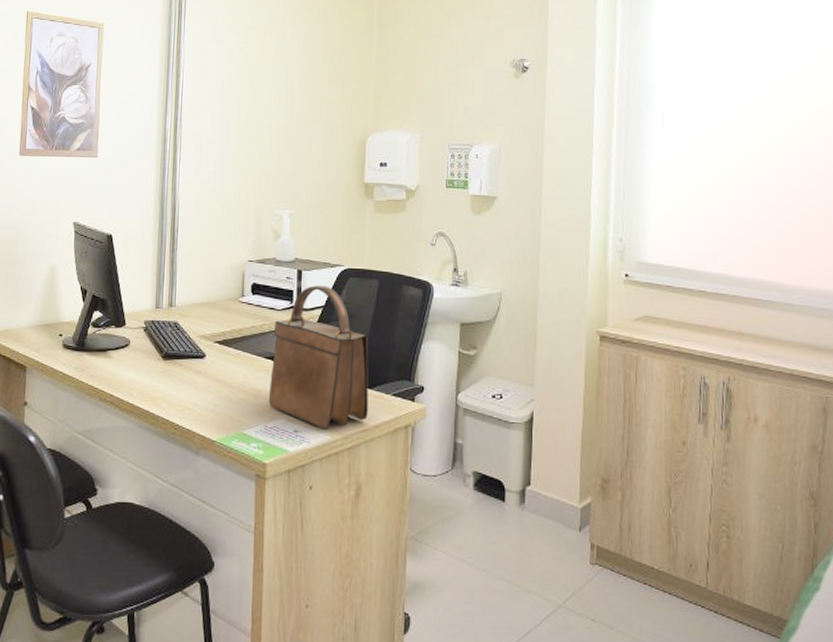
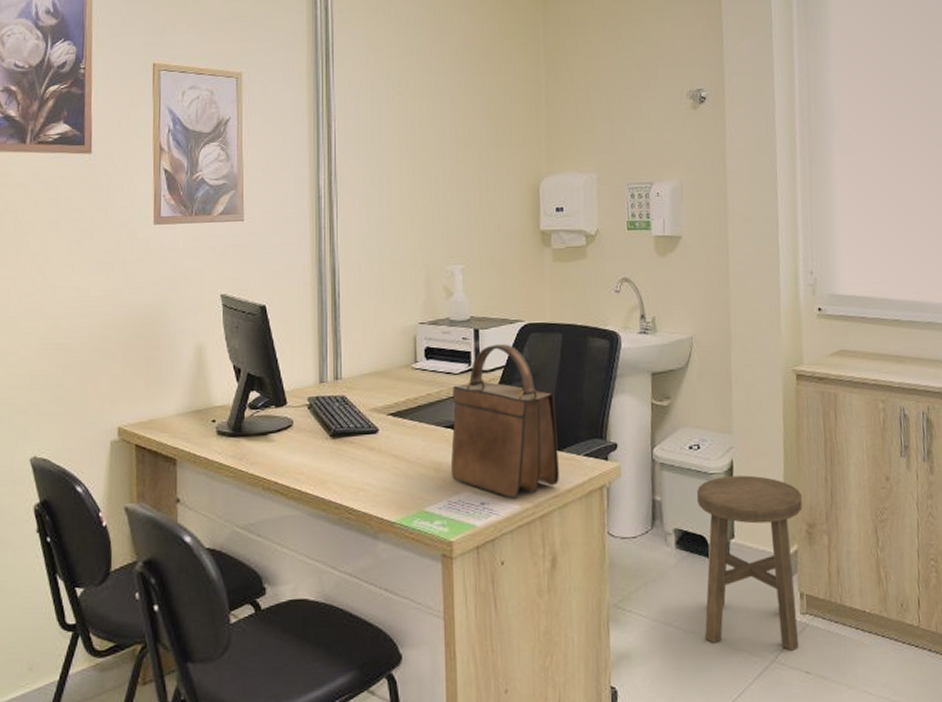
stool: none [496,426,598,598] -> present [696,475,803,651]

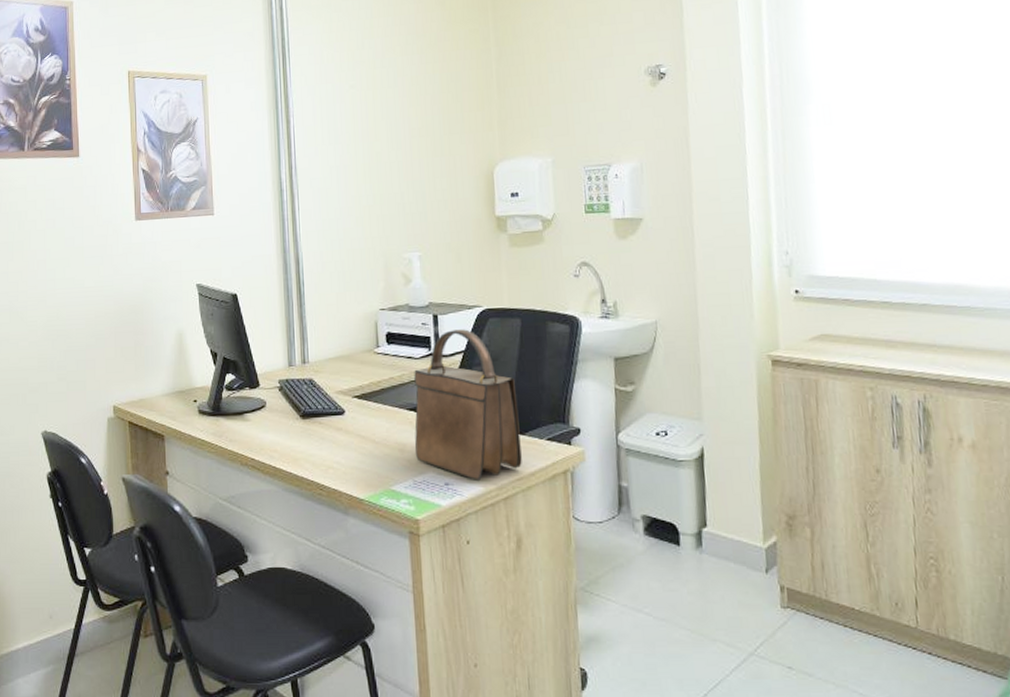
stool: present [696,475,803,651] -> none [665,463,781,645]

